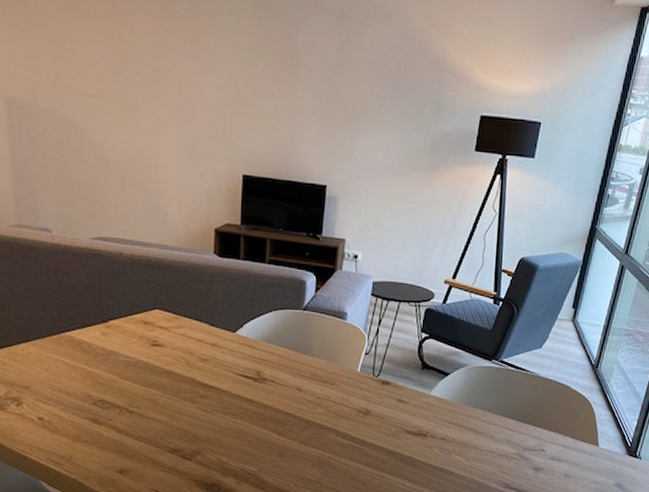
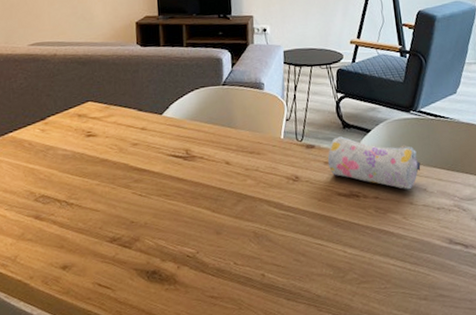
pencil case: none [401,376,492,435] -> present [327,136,421,190]

